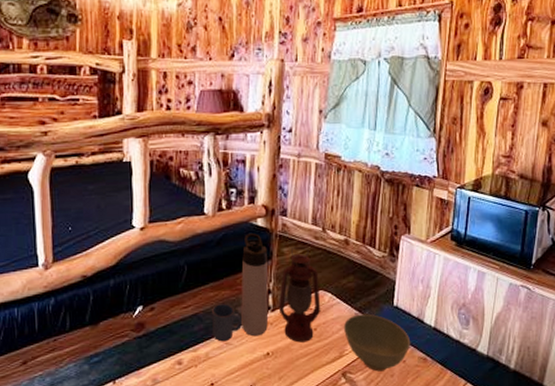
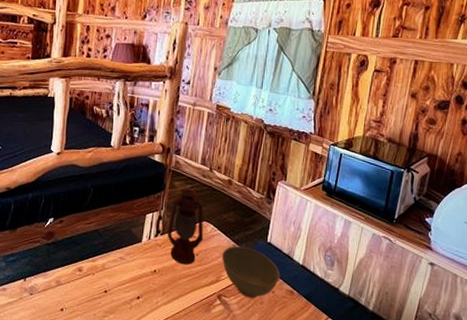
mug: present [212,303,243,342] -> none [110,224,136,256]
thermos bottle: present [241,233,269,337] -> none [134,167,162,255]

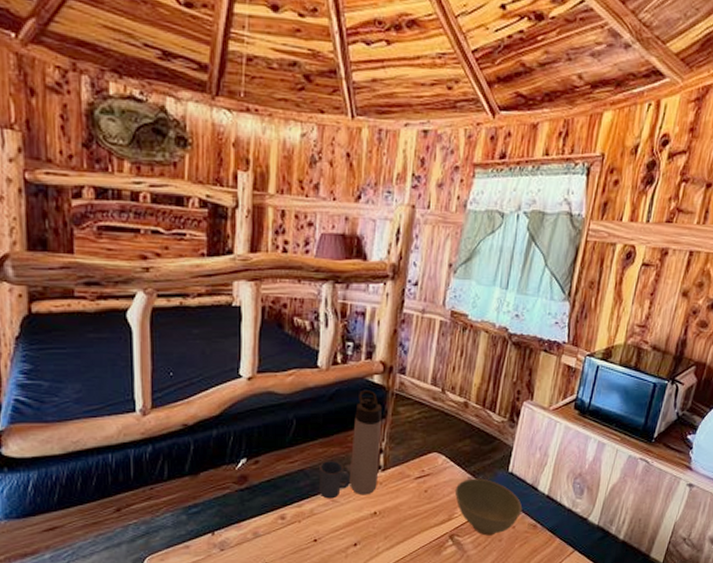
mug: none [110,224,136,256] -> present [319,461,351,499]
thermos bottle: none [134,167,162,255] -> present [350,390,383,495]
lantern: present [167,181,204,265] -> none [389,406,434,504]

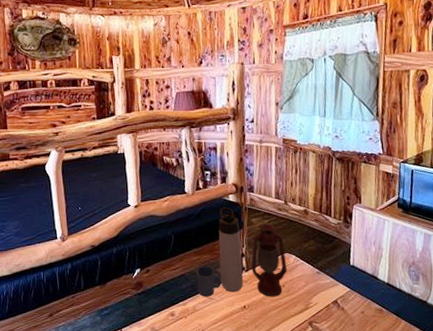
lantern: none [389,406,434,504] -> present [251,216,288,297]
bowl: present [454,478,523,536] -> none [307,272,368,321]

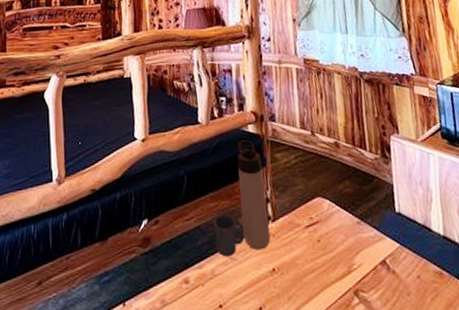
lantern: present [251,216,288,297] -> none [278,151,322,256]

